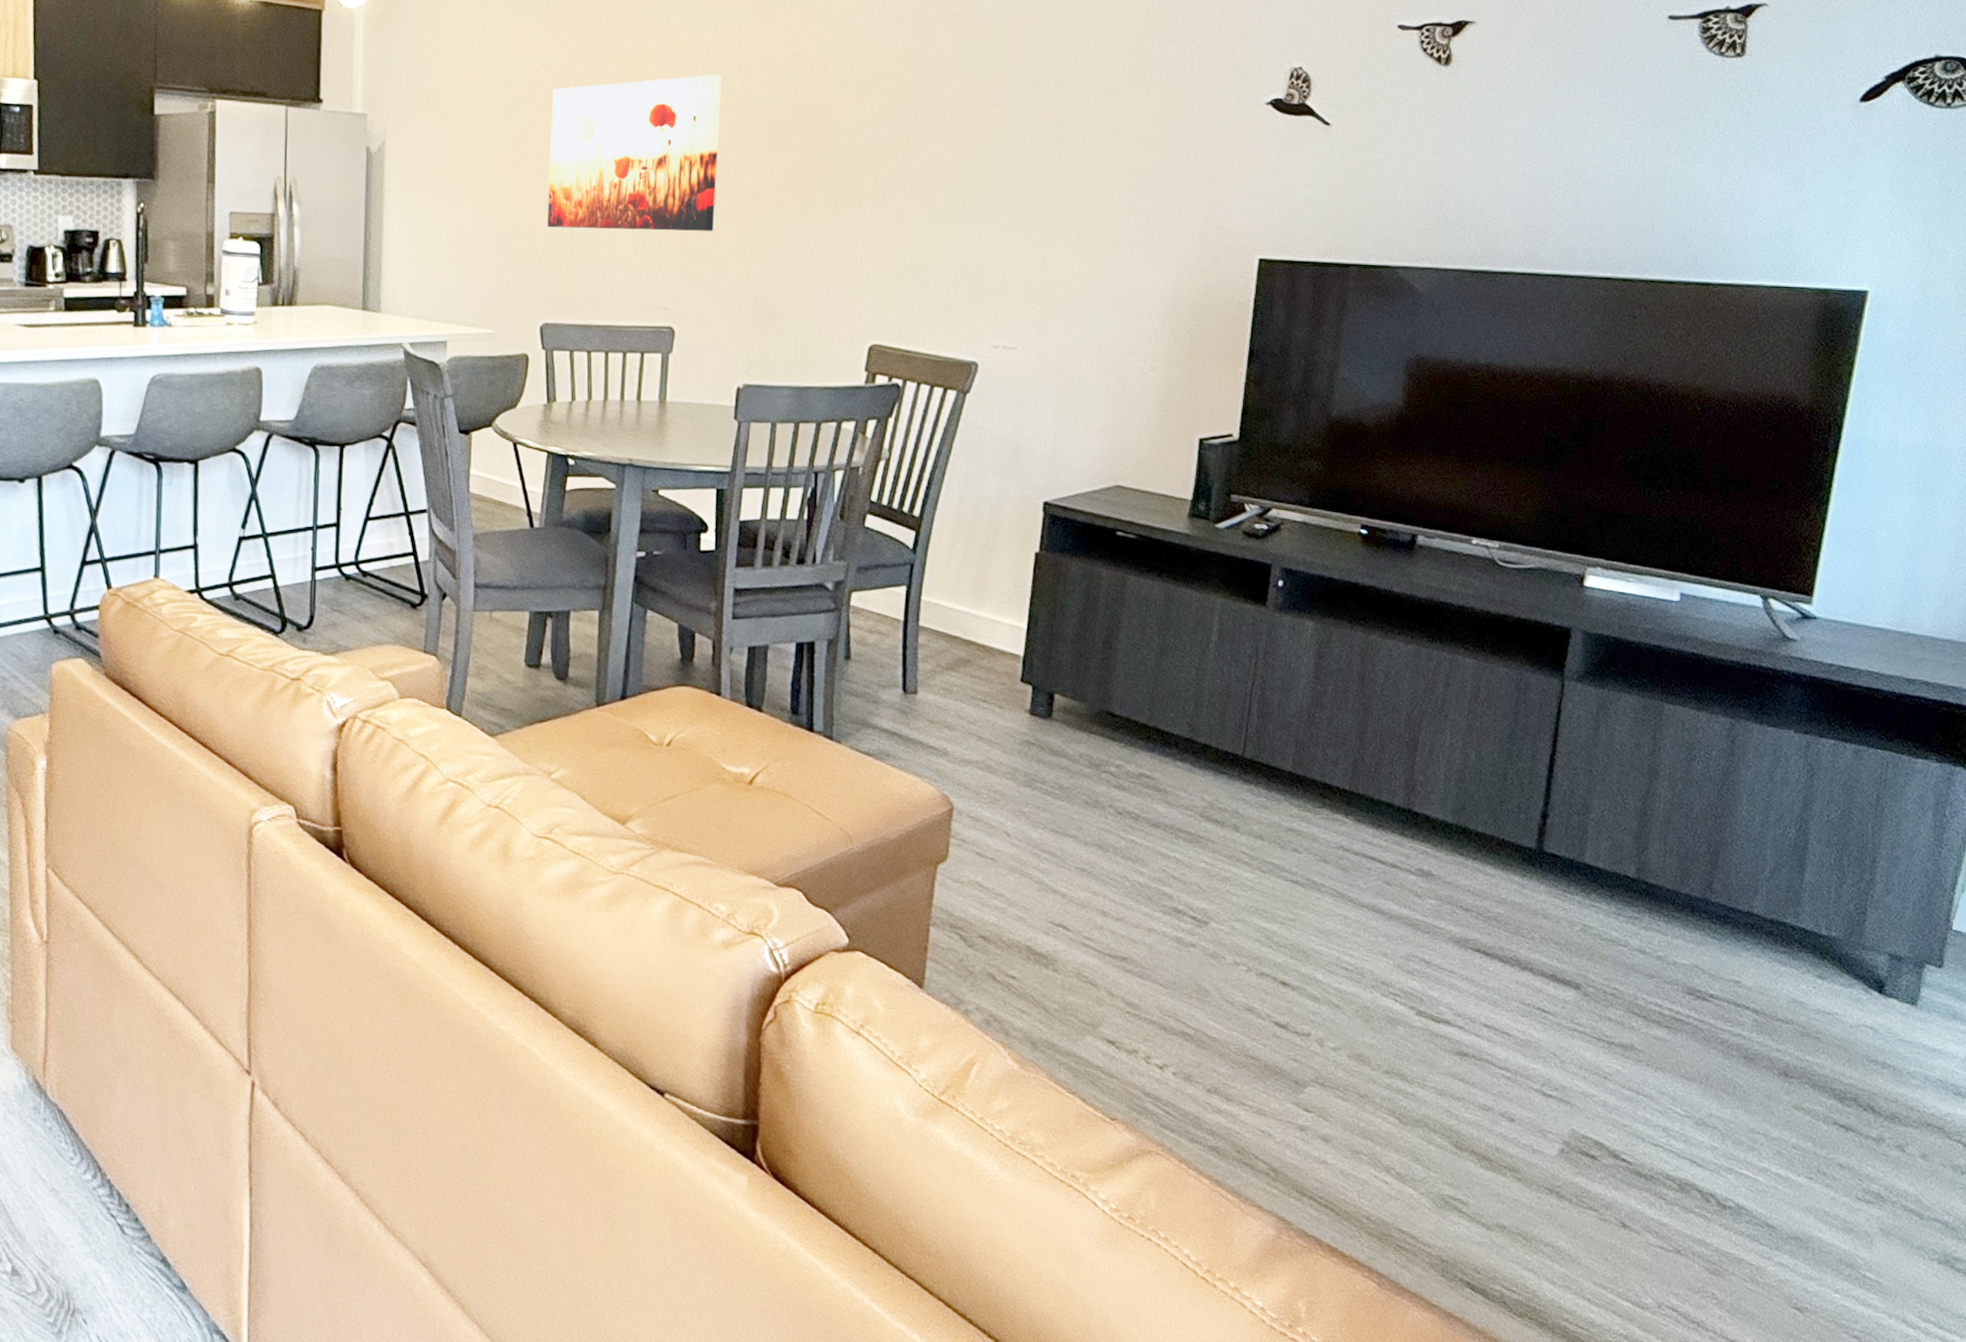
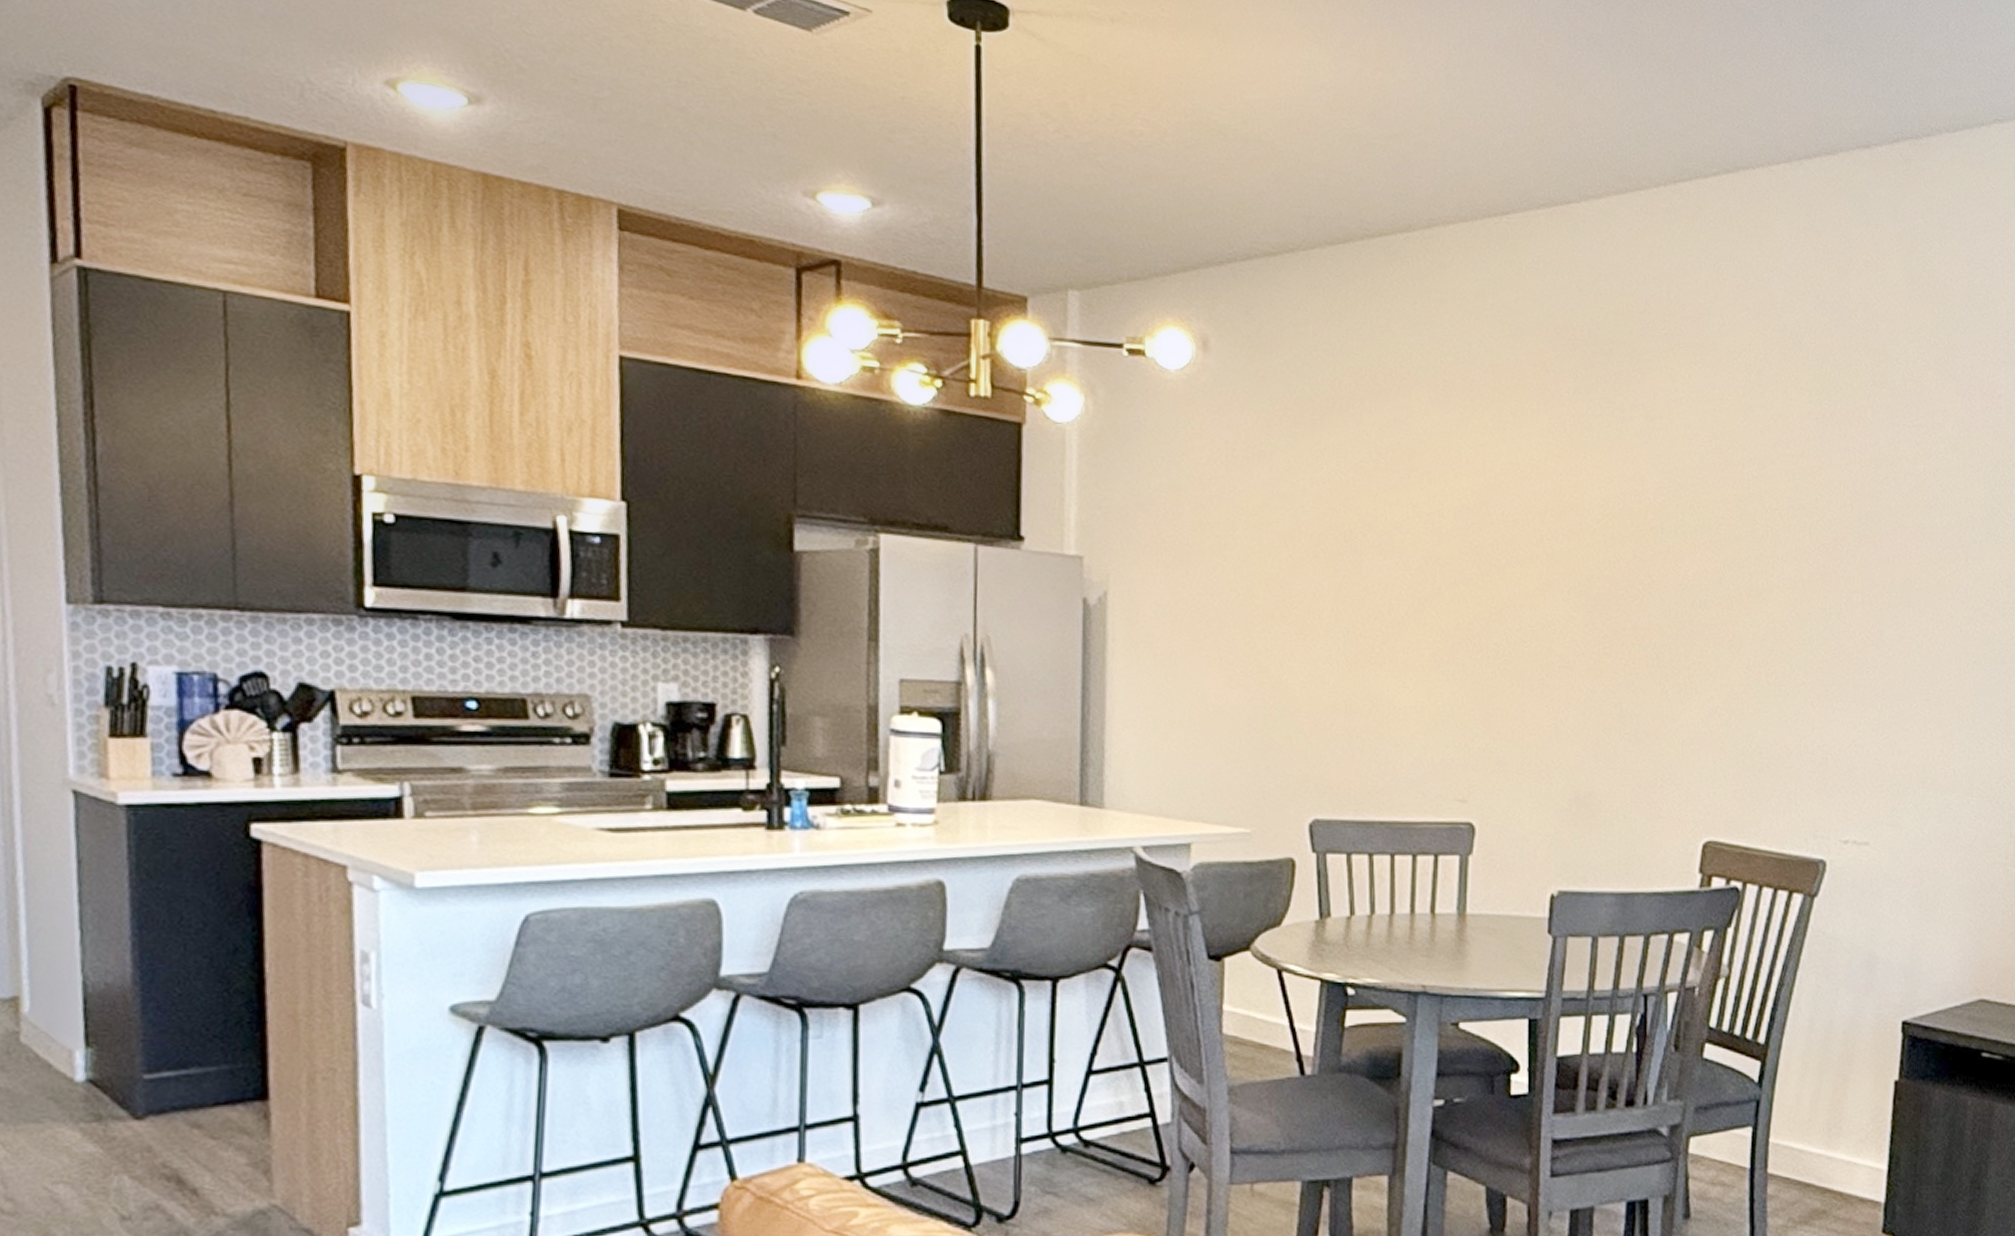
wall art: present [547,74,721,232] -> none [1316,518,1525,707]

